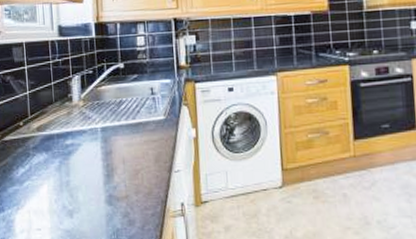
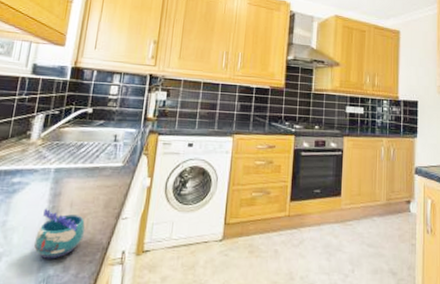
mug: none [98,166,142,214] -> present [34,208,86,259]

